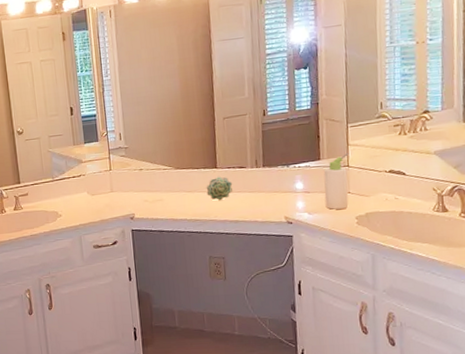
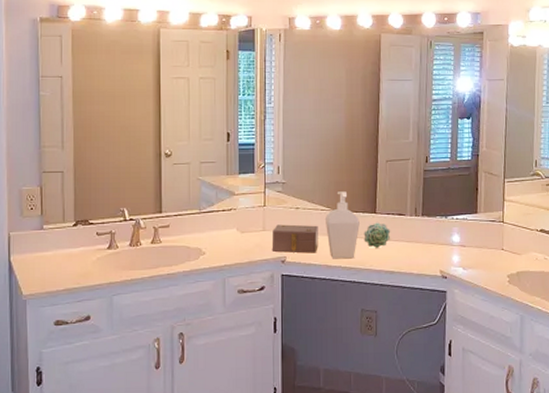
jewelry box: none [120,183,164,211] -> present [271,224,318,253]
soap bottle: none [168,150,202,213] -> present [326,191,360,259]
bottle: present [323,152,349,210] -> none [479,208,505,267]

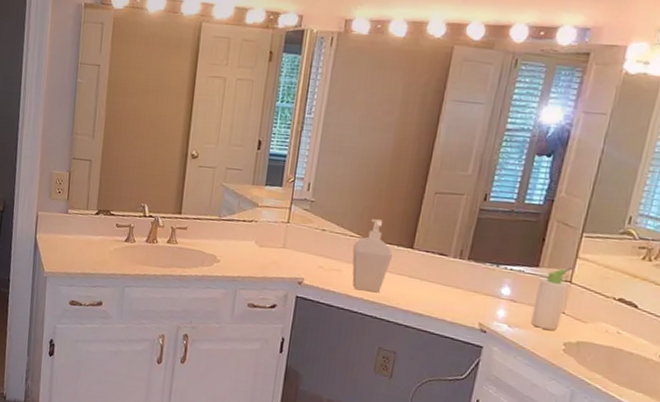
jewelry box: present [271,224,318,253] -> none [289,244,344,280]
succulent plant: present [363,221,391,249] -> none [393,257,428,288]
bottle: none [479,208,505,267] -> present [530,265,576,331]

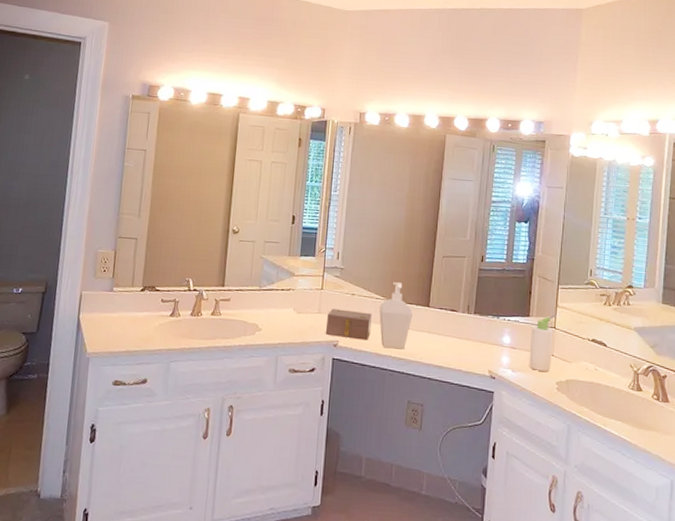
jewelry box: none [289,244,344,280] -> present [325,308,372,340]

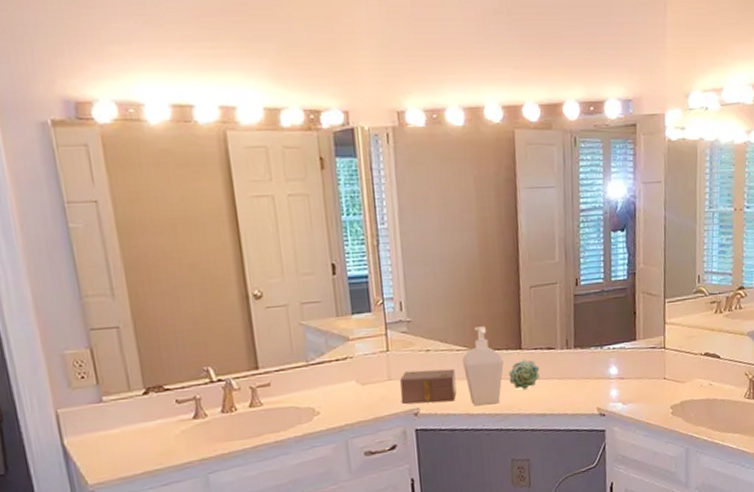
succulent plant: none [415,315,443,343] -> present [508,358,540,391]
bottle: present [529,313,557,372] -> none [639,332,666,399]

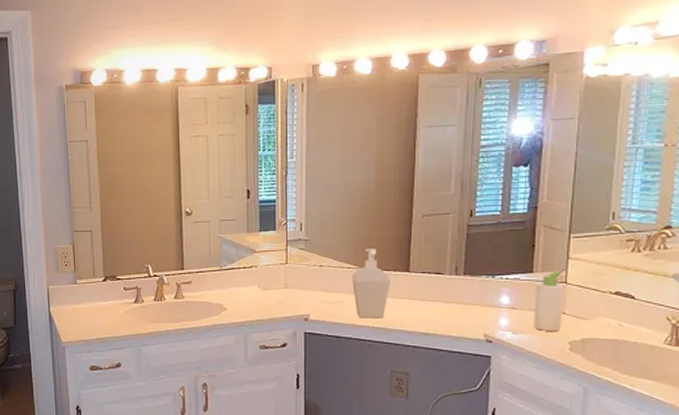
jewelry box: present [400,368,457,404] -> none [294,282,344,312]
succulent plant: present [508,358,540,391] -> none [395,280,426,310]
bottle: none [639,332,666,399] -> present [533,266,569,332]

